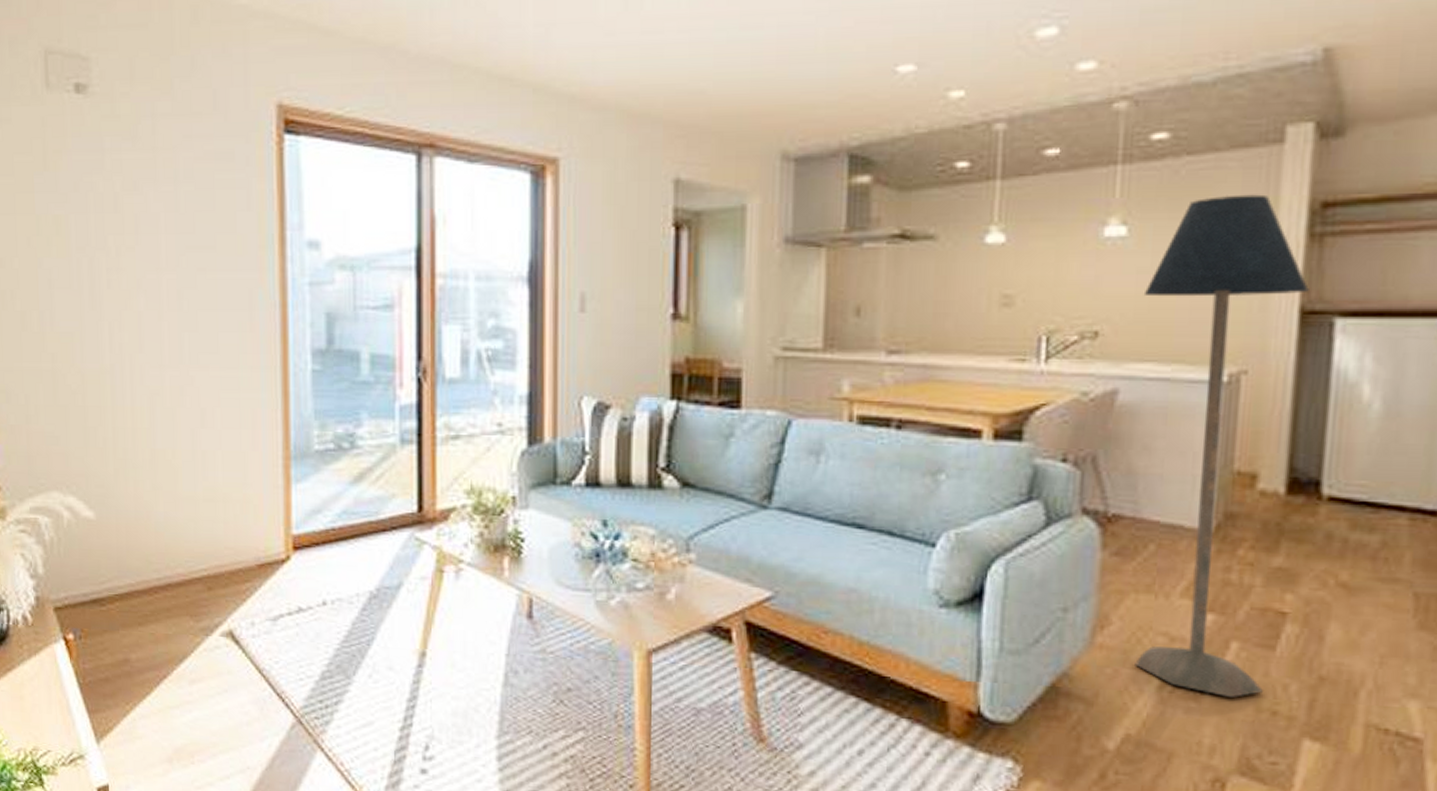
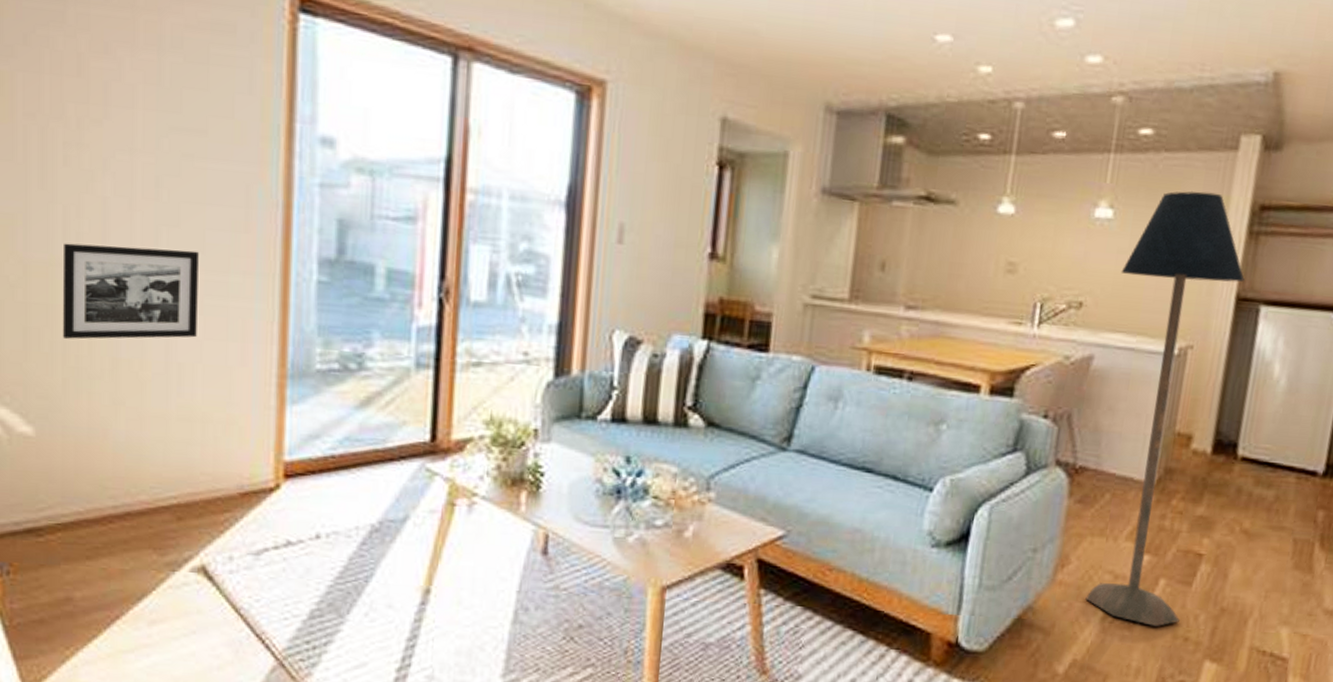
picture frame: none [110,351,216,435] -> present [63,243,199,339]

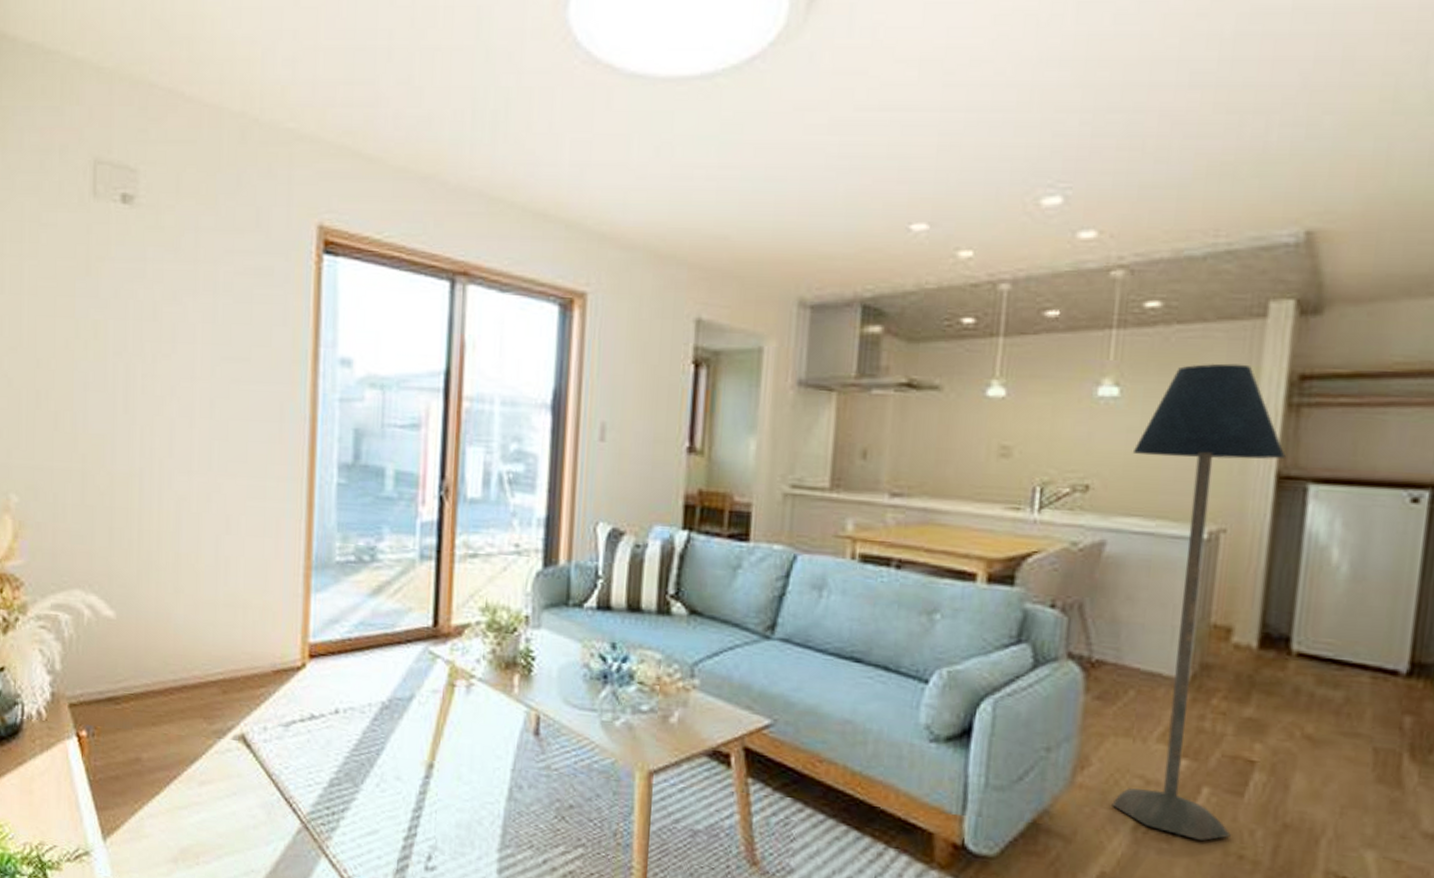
picture frame: present [63,243,199,339] -> none [139,457,243,537]

